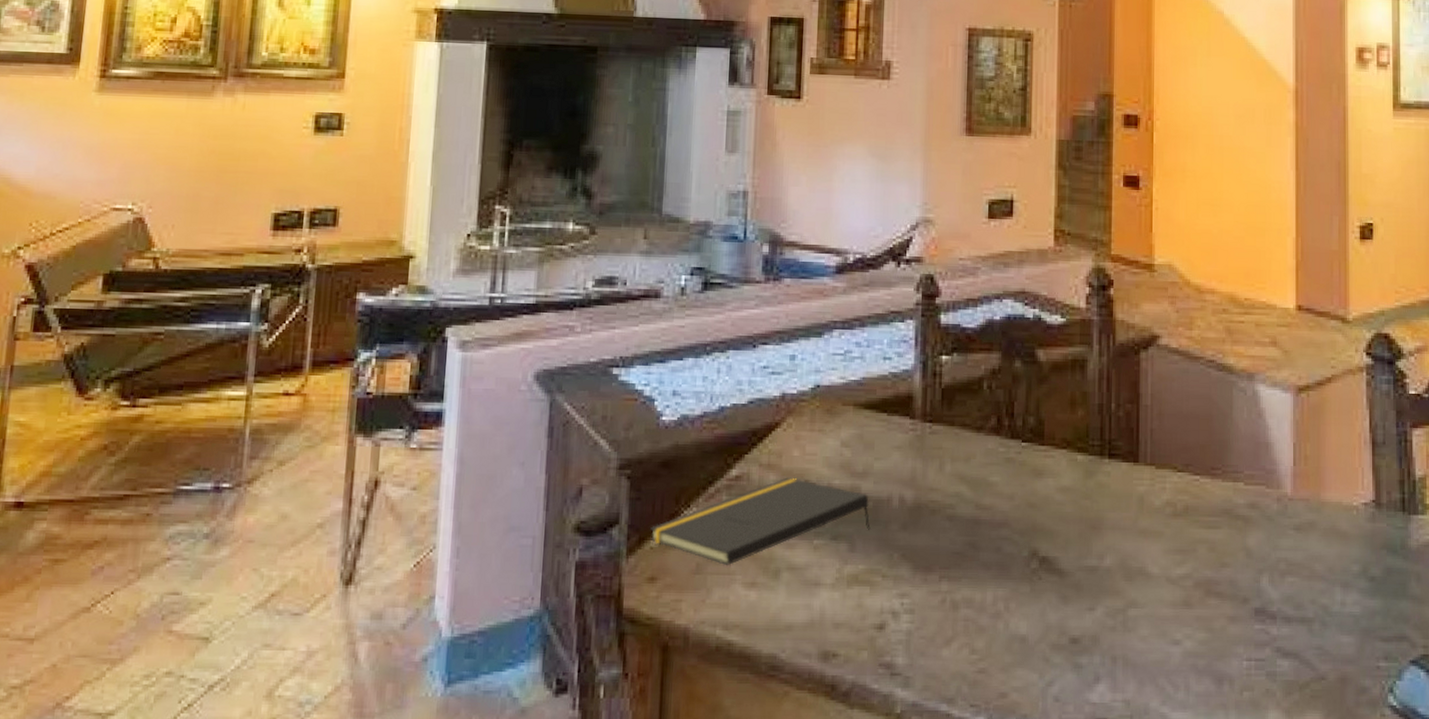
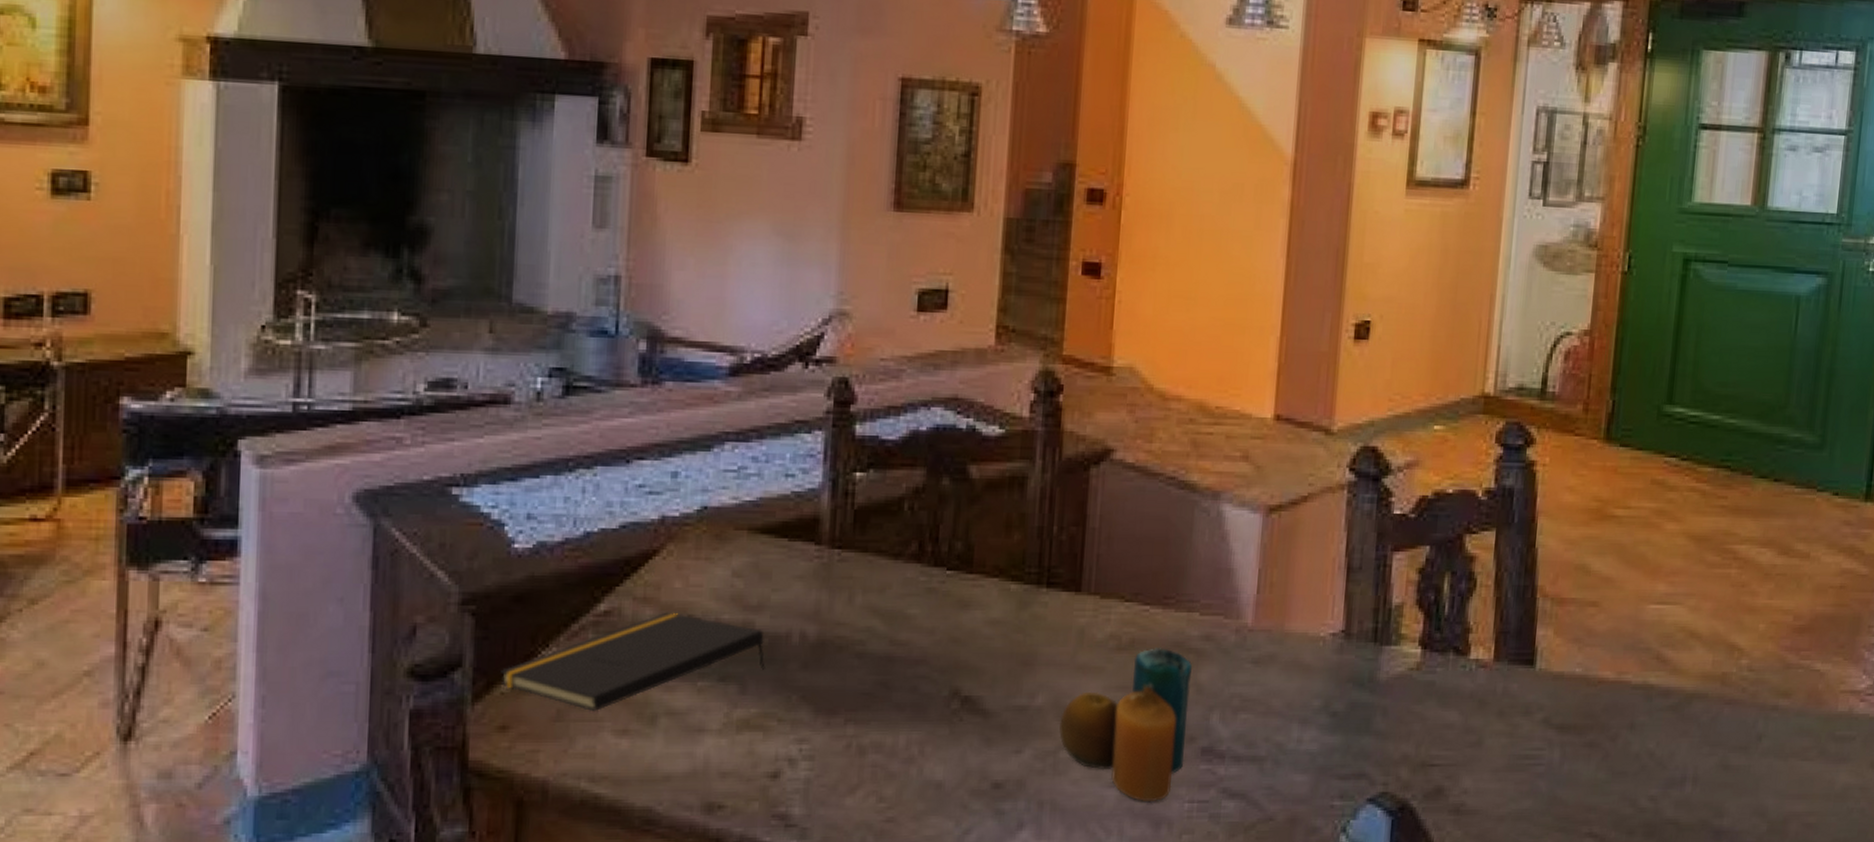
candle: none [1127,513,1241,659] -> present [1059,646,1193,801]

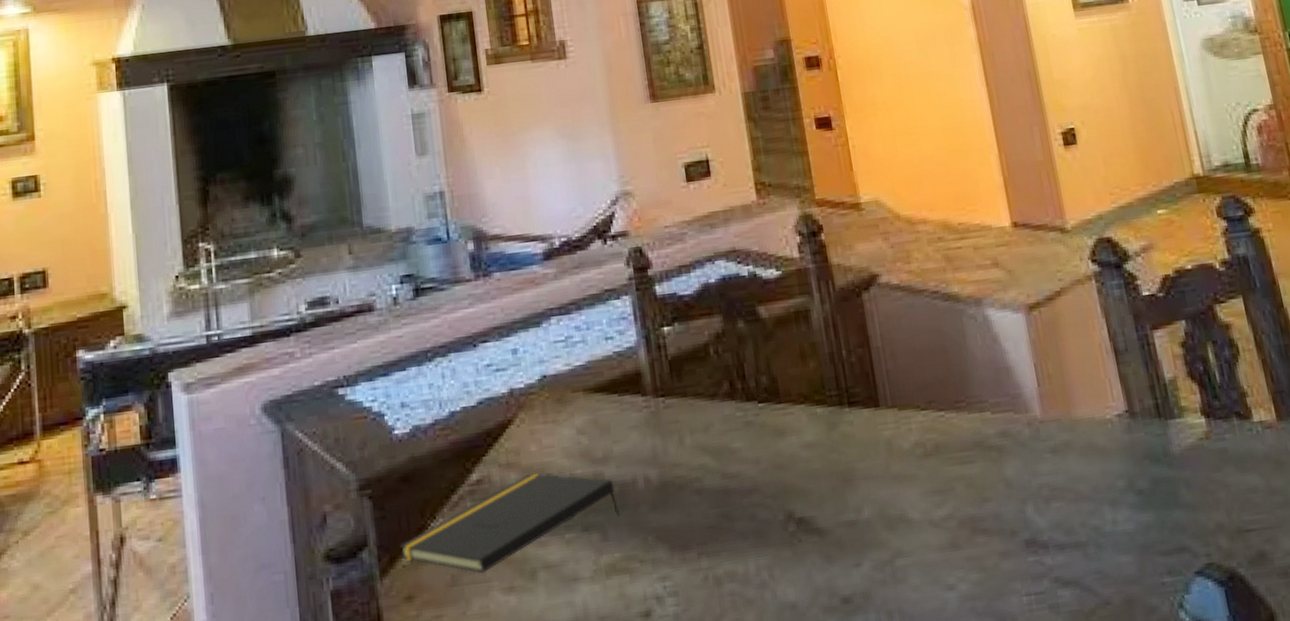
candle: present [1059,646,1193,801] -> none [889,448,1012,600]

